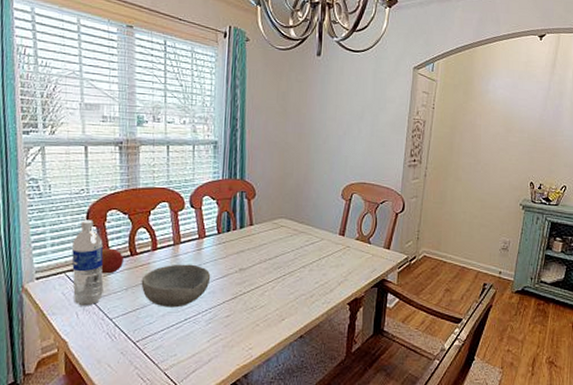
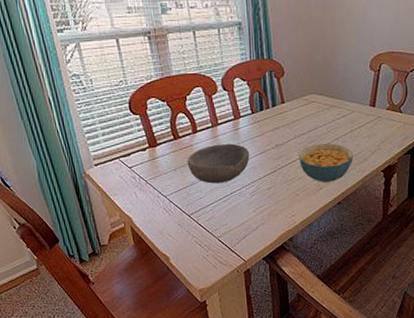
water bottle: present [72,219,104,306] -> none [121,109,155,186]
fruit: present [101,248,125,274] -> none [147,133,169,157]
cereal bowl: none [262,271,320,313] -> present [298,143,354,182]

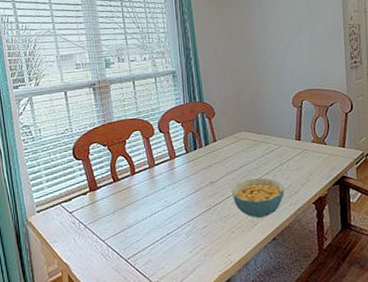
bowl: present [187,143,250,184] -> none [125,183,186,225]

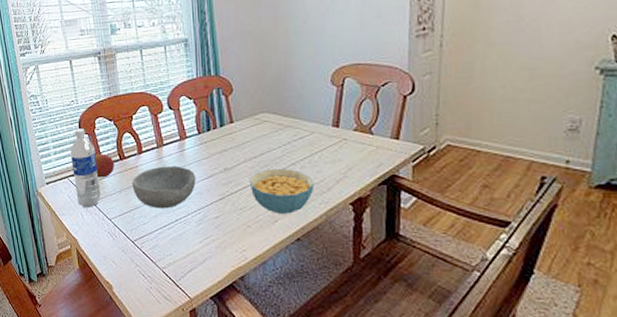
water bottle: none [64,154,94,232] -> present [71,128,101,207]
fruit: none [88,177,109,201] -> present [94,153,115,178]
bowl: none [125,183,186,225] -> present [132,166,196,209]

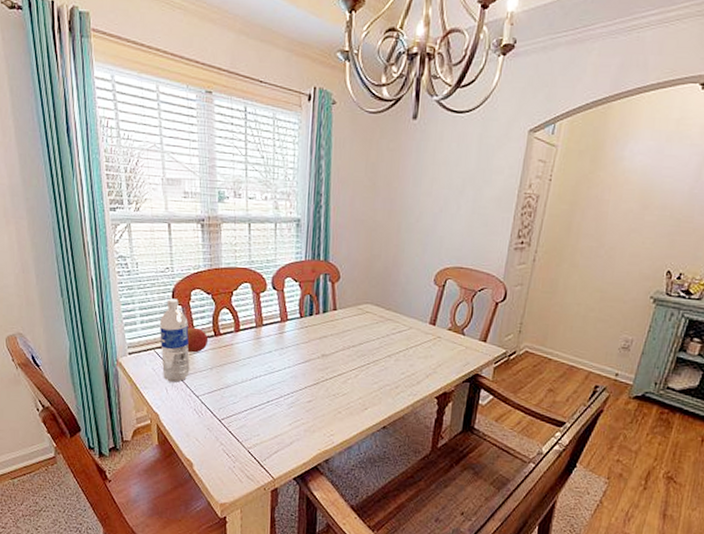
bowl: present [132,166,196,209] -> none [225,346,293,390]
cereal bowl: present [249,169,315,214] -> none [345,359,406,403]

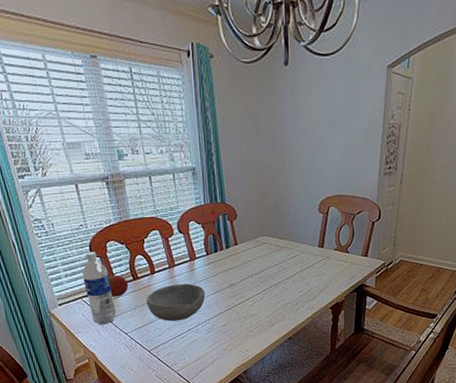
bowl: none [225,346,293,390] -> present [146,283,206,321]

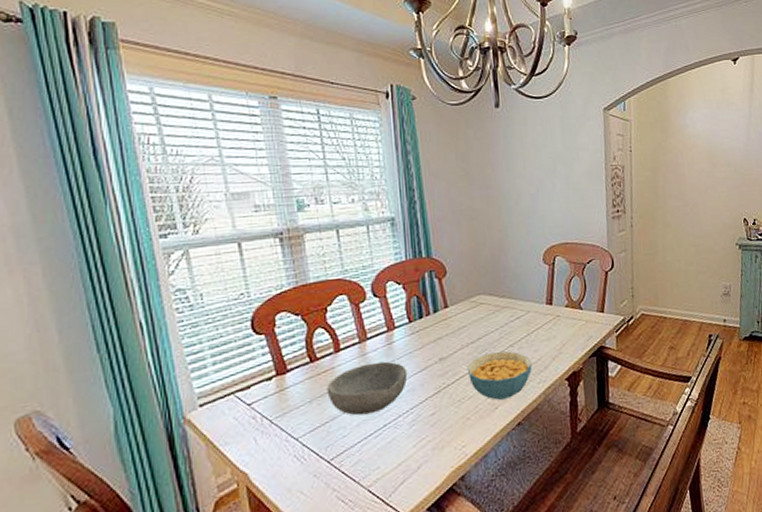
water bottle: present [82,251,117,325] -> none [239,327,284,429]
fruit: present [107,275,129,297] -> none [274,356,304,388]
cereal bowl: none [251,283,303,319] -> present [466,351,532,400]

